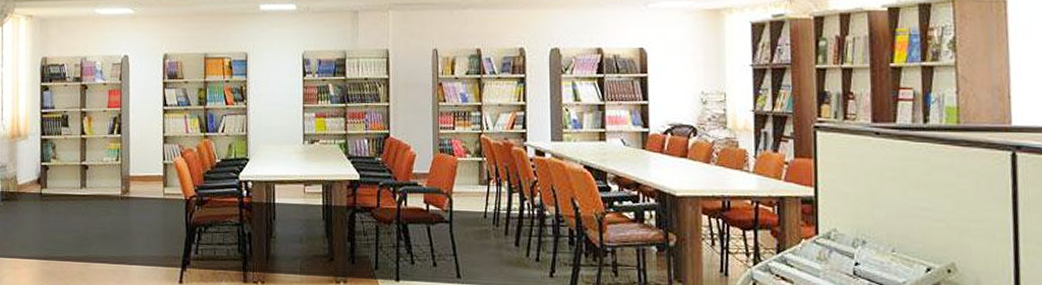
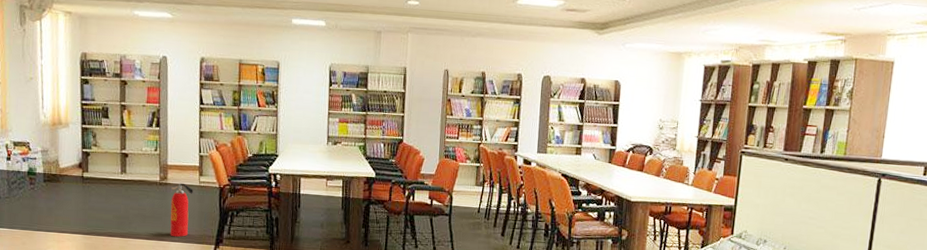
fire extinguisher: none [132,196,157,260] -> present [170,183,193,237]

